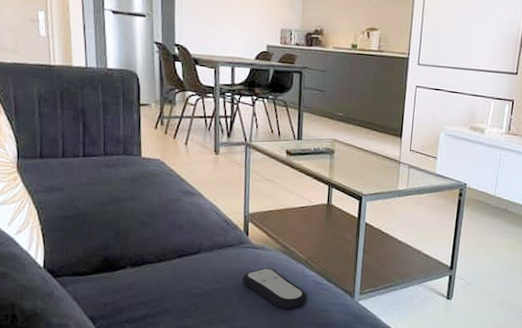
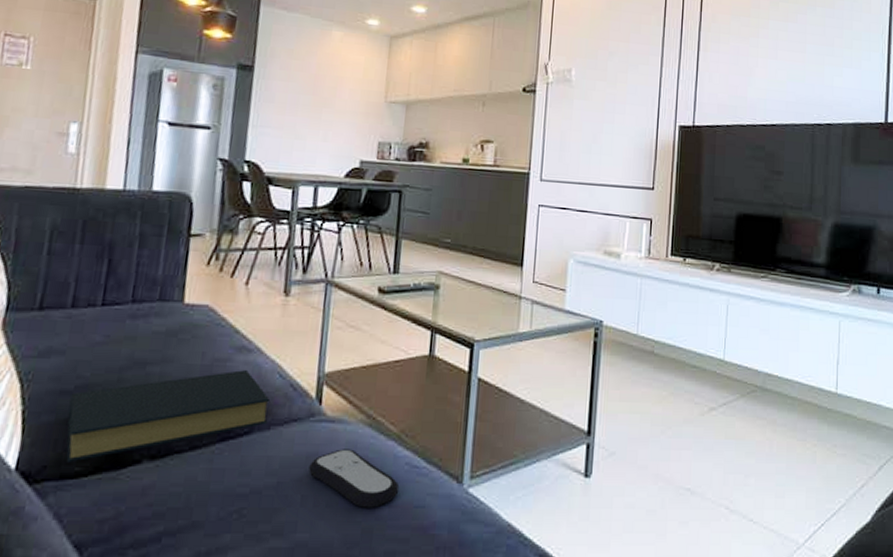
hardback book: none [72,208,211,265] -> present [66,370,271,462]

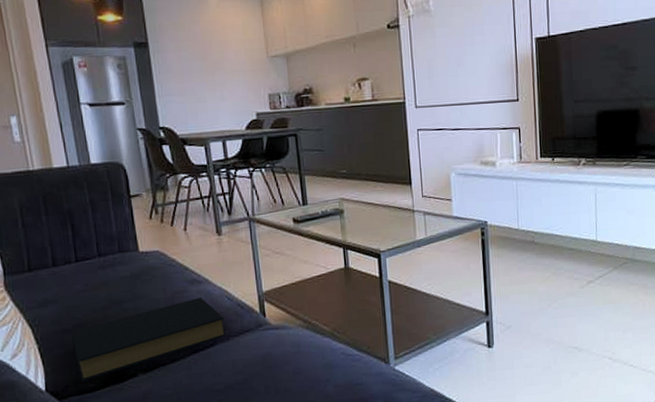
remote control: present [309,449,399,508] -> none [266,347,339,390]

